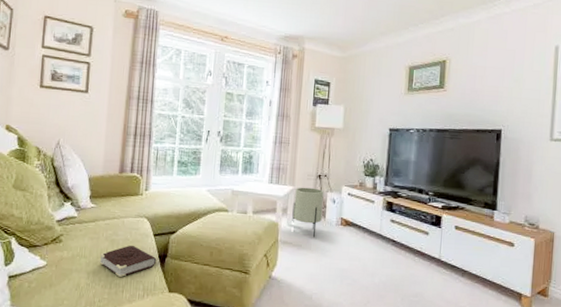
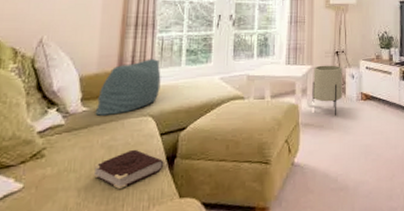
cushion: none [101,167,156,213] -> present [95,59,161,116]

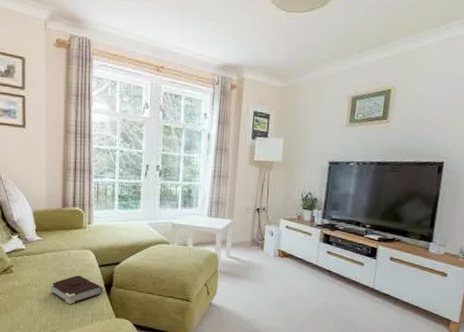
cushion: present [95,59,161,116] -> none [47,201,98,246]
planter: present [312,65,342,115] -> none [231,220,262,268]

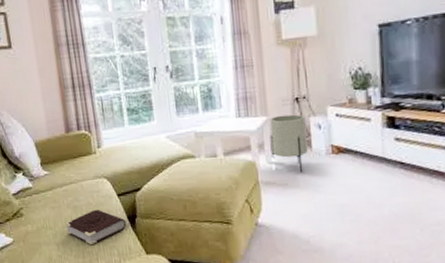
planter: none [231,220,262,268] -> present [270,114,308,172]

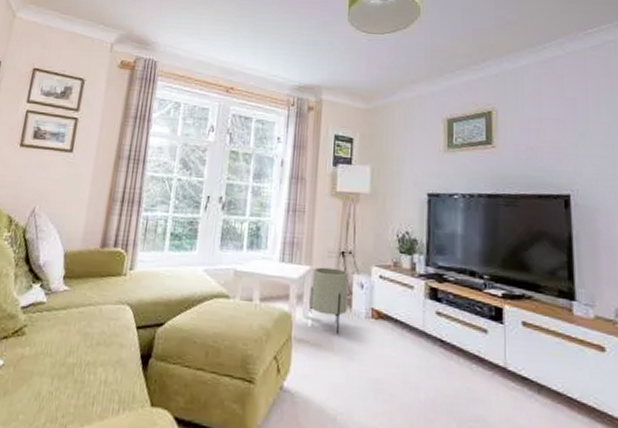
book: present [65,209,127,244] -> none [67,340,139,384]

